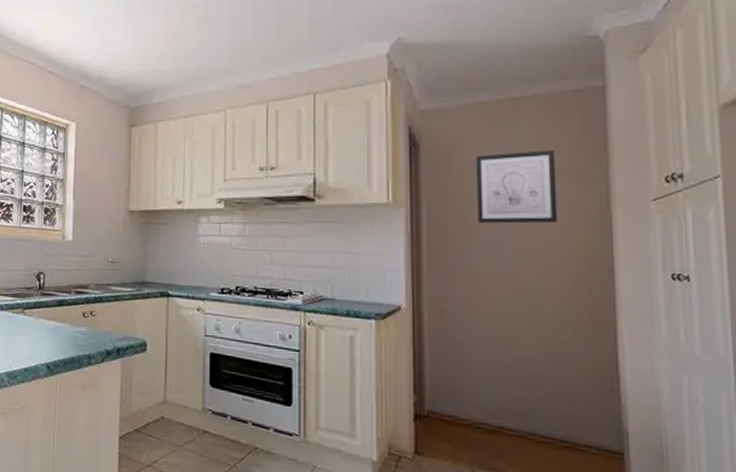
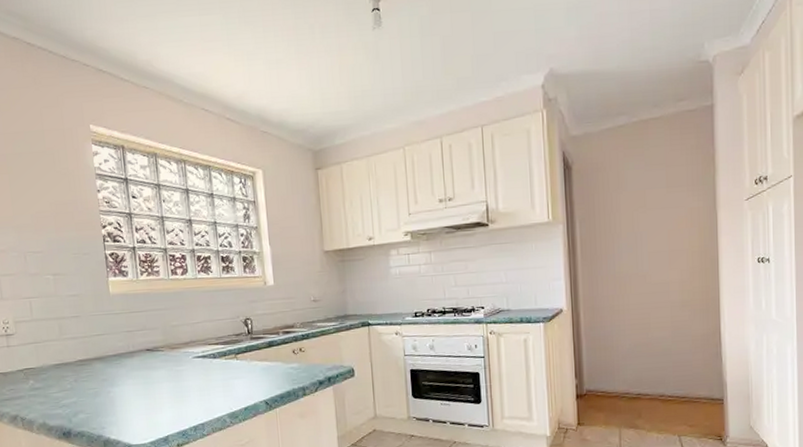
wall art: present [476,150,558,224] -> none [617,164,679,232]

